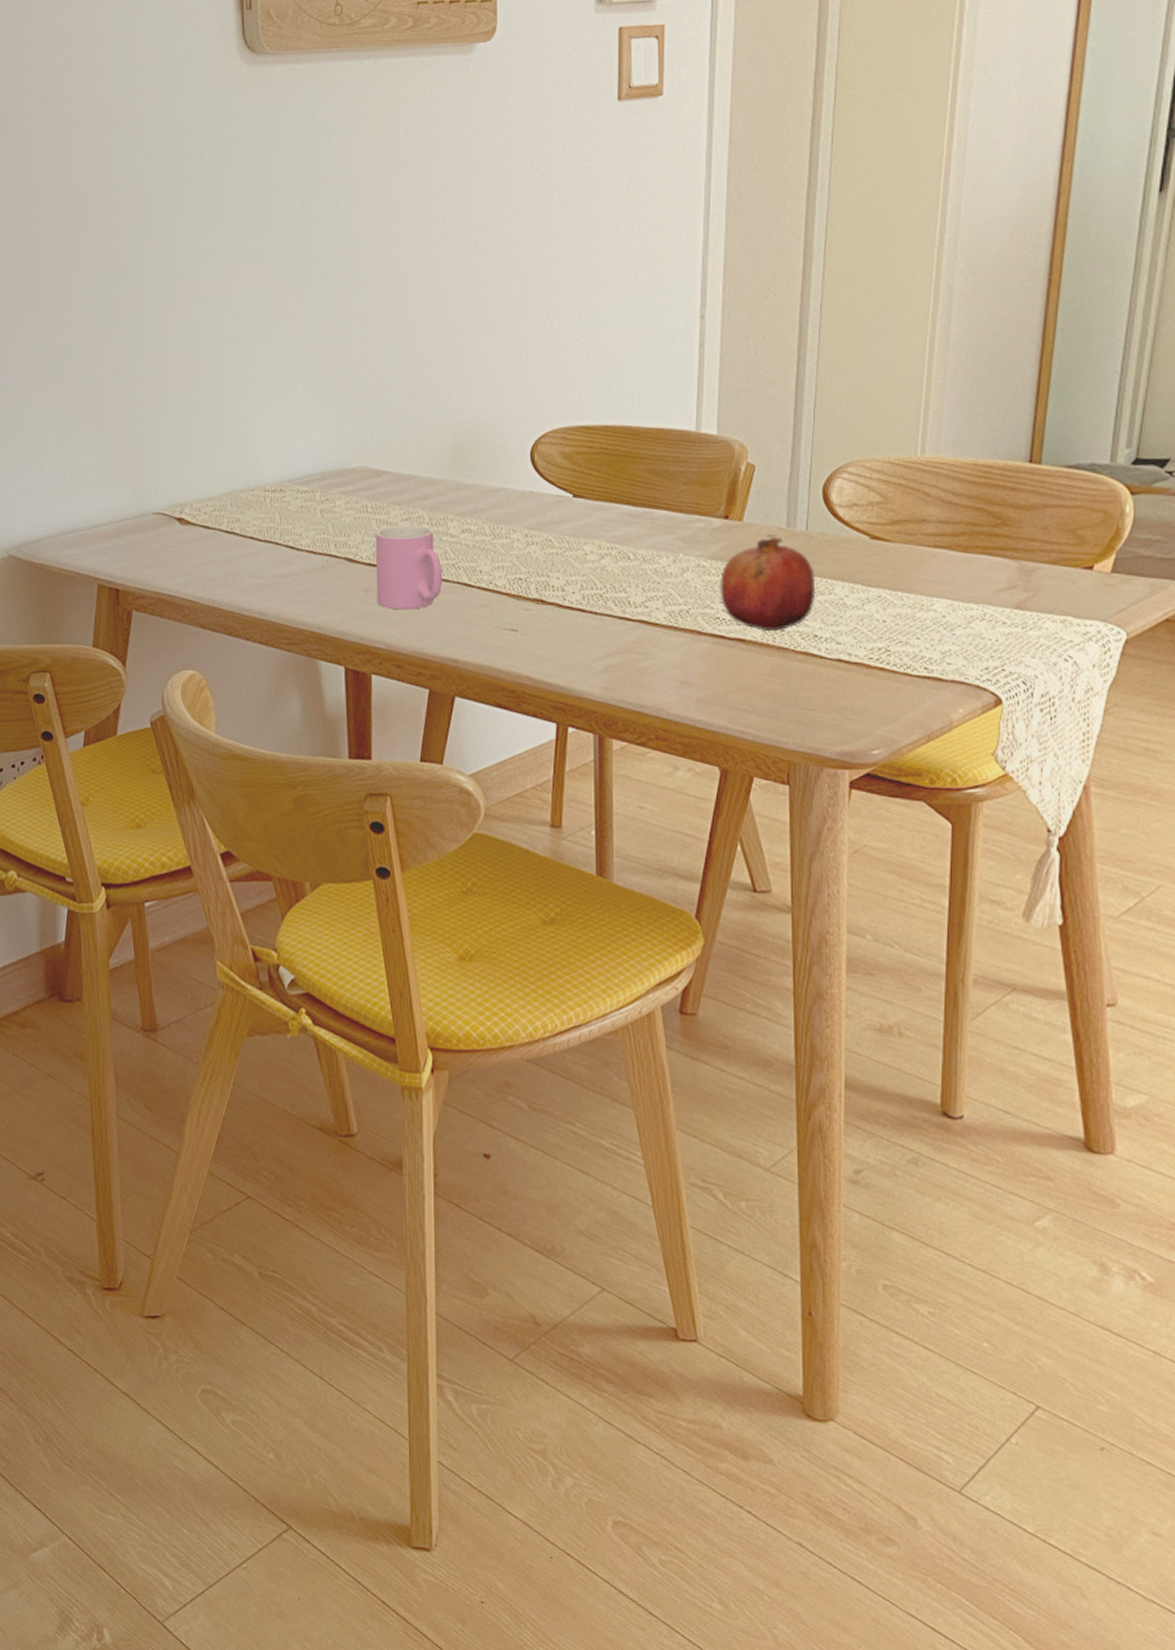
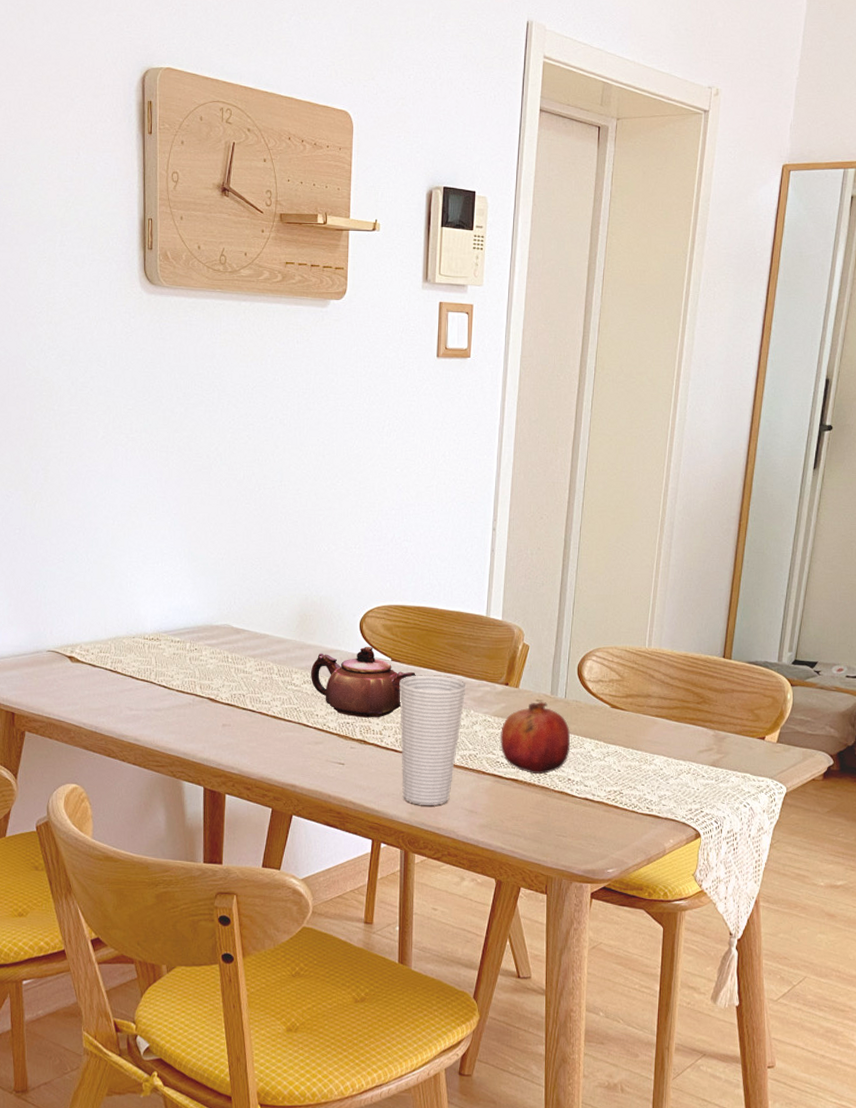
cup: present [375,525,443,610] -> none [232,674,287,743]
teapot: none [470,480,606,571] -> present [310,646,416,718]
cup: none [584,511,673,678] -> present [399,674,466,805]

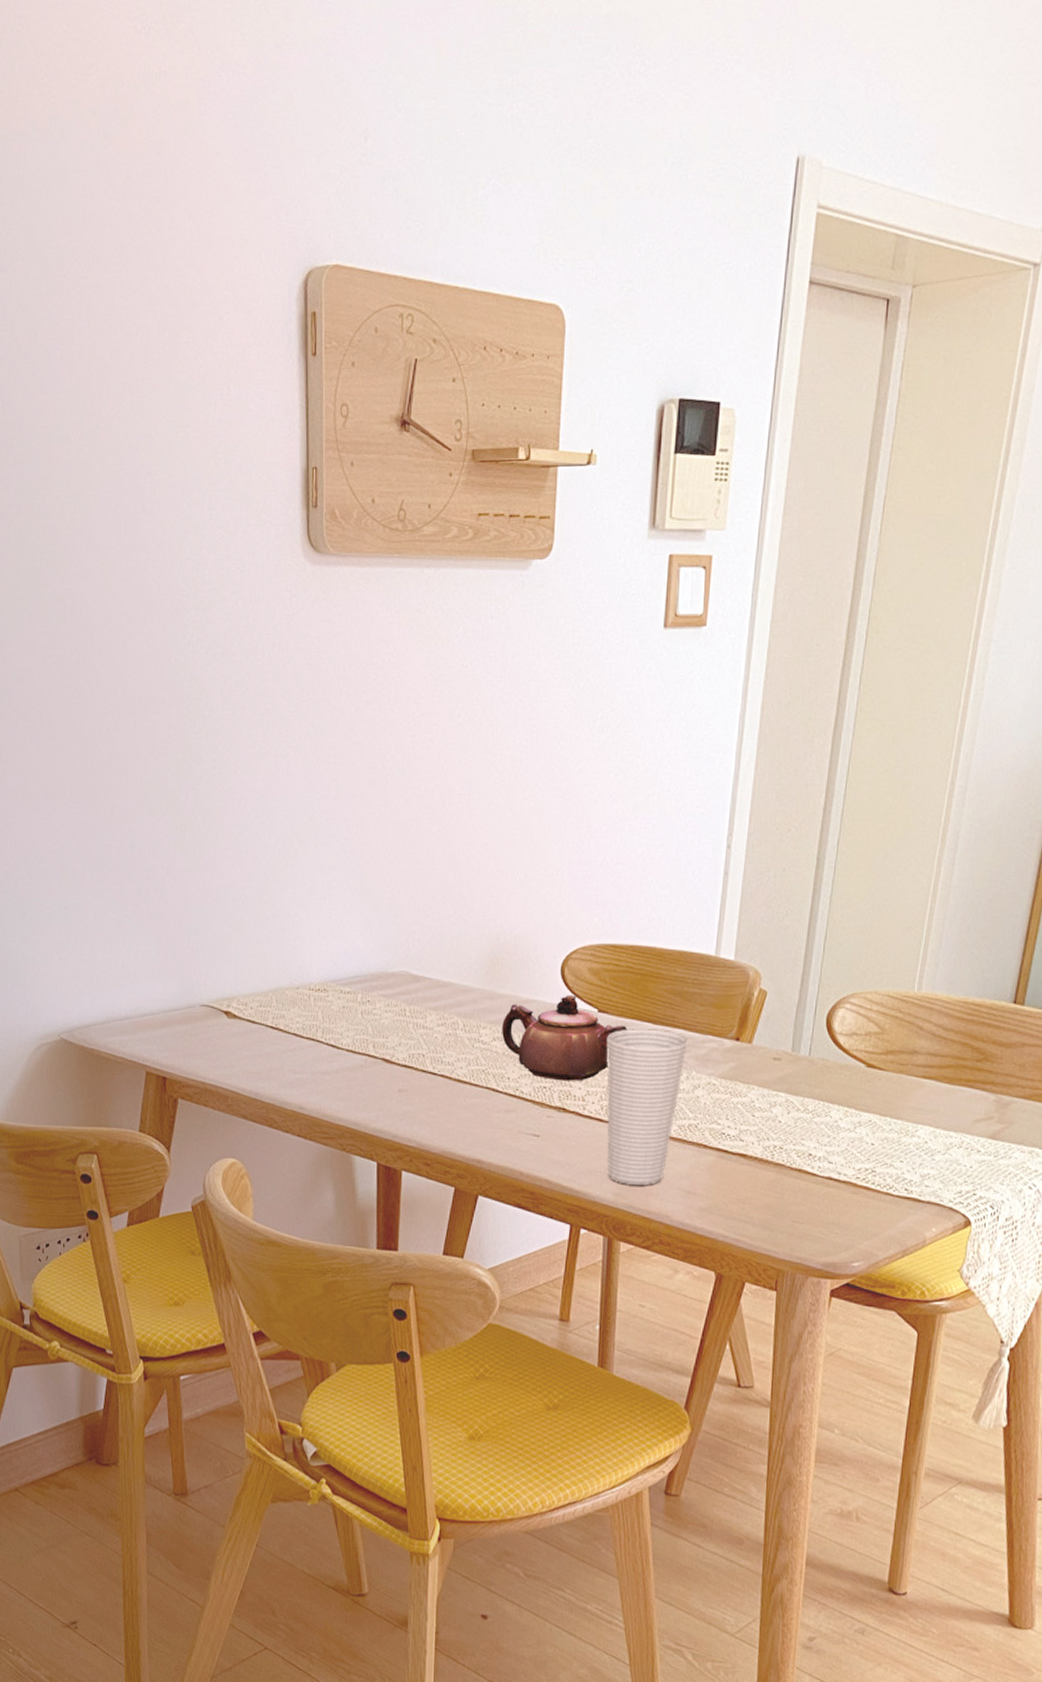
fruit: present [499,701,570,775] -> none [726,1059,814,1149]

